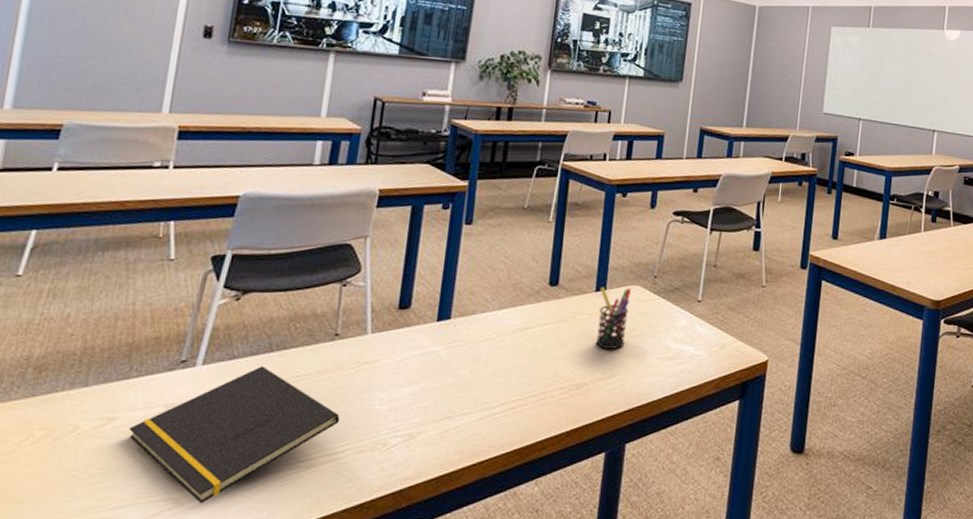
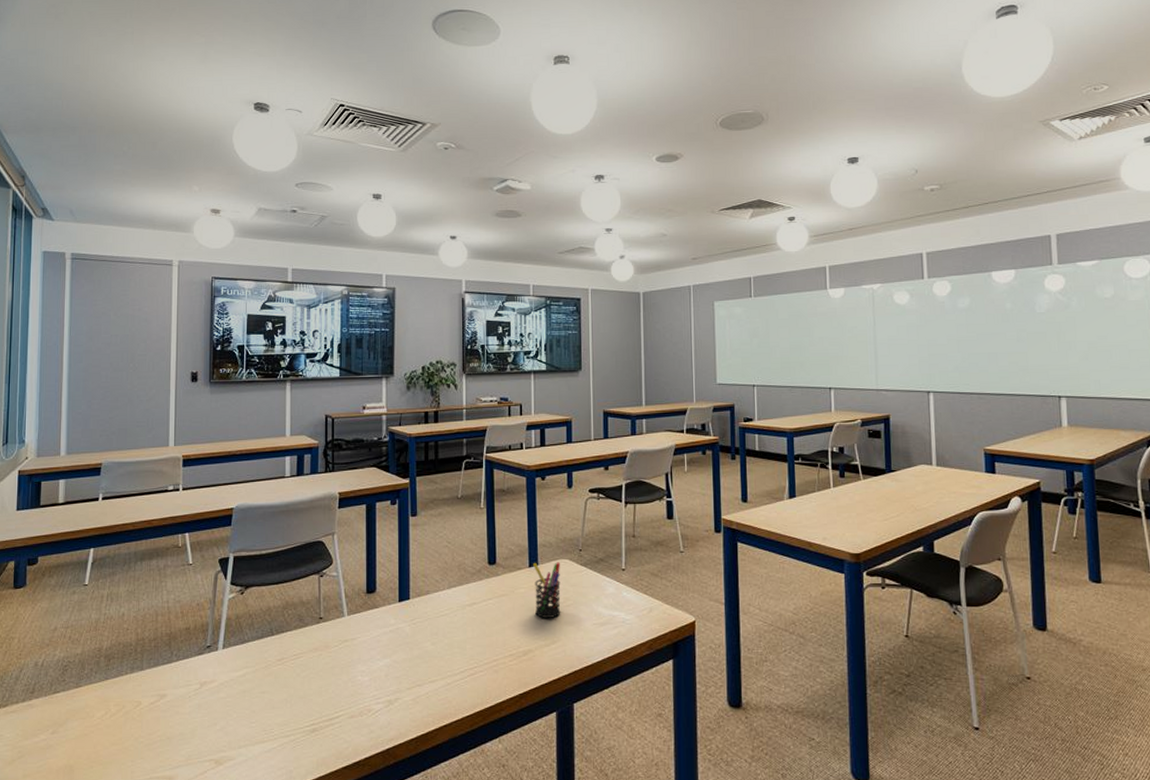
notepad: present [128,366,340,503] -> none [176,648,332,763]

